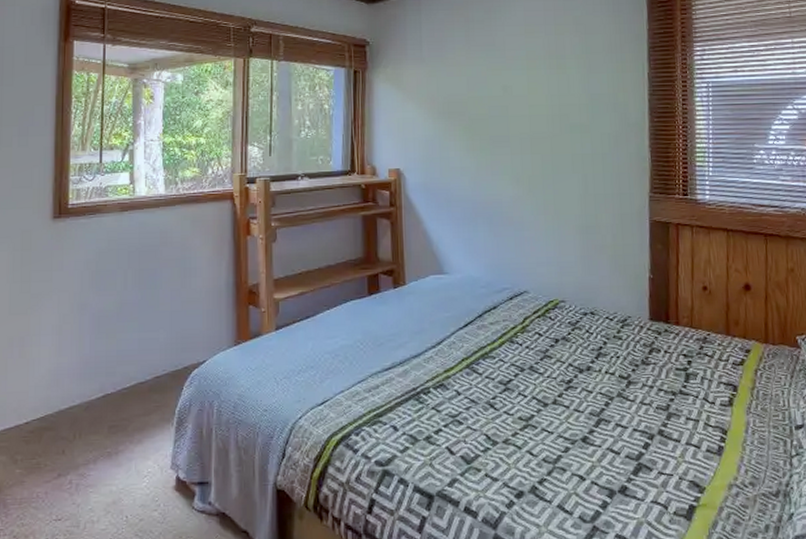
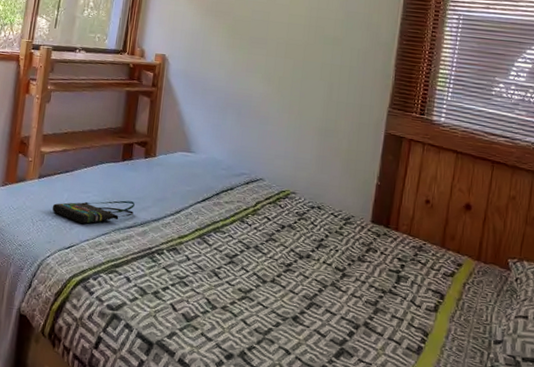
tote bag: none [296,339,390,373] -> present [52,200,135,224]

